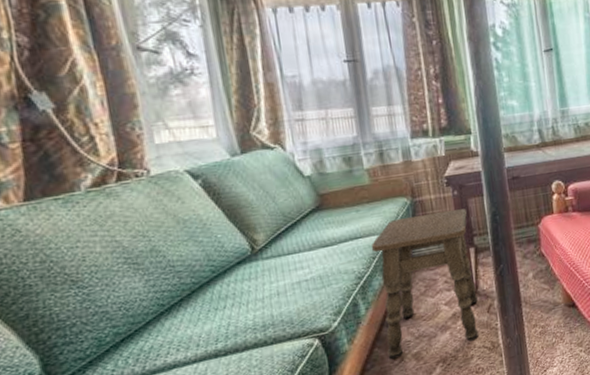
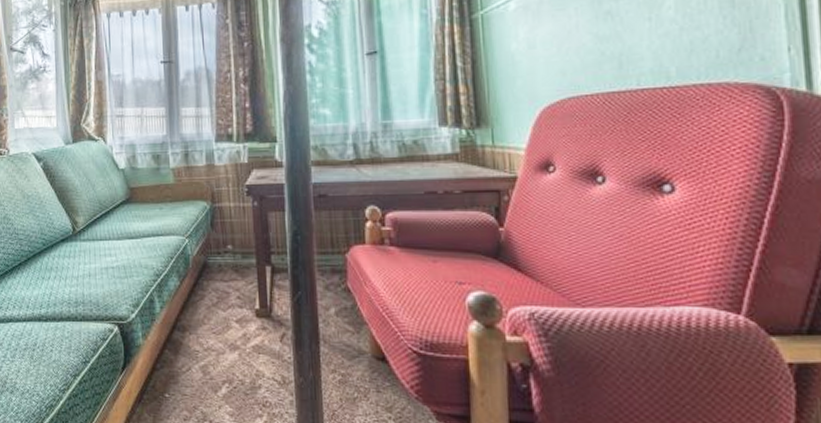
side table: present [370,208,479,360] -> none [170,222,270,369]

